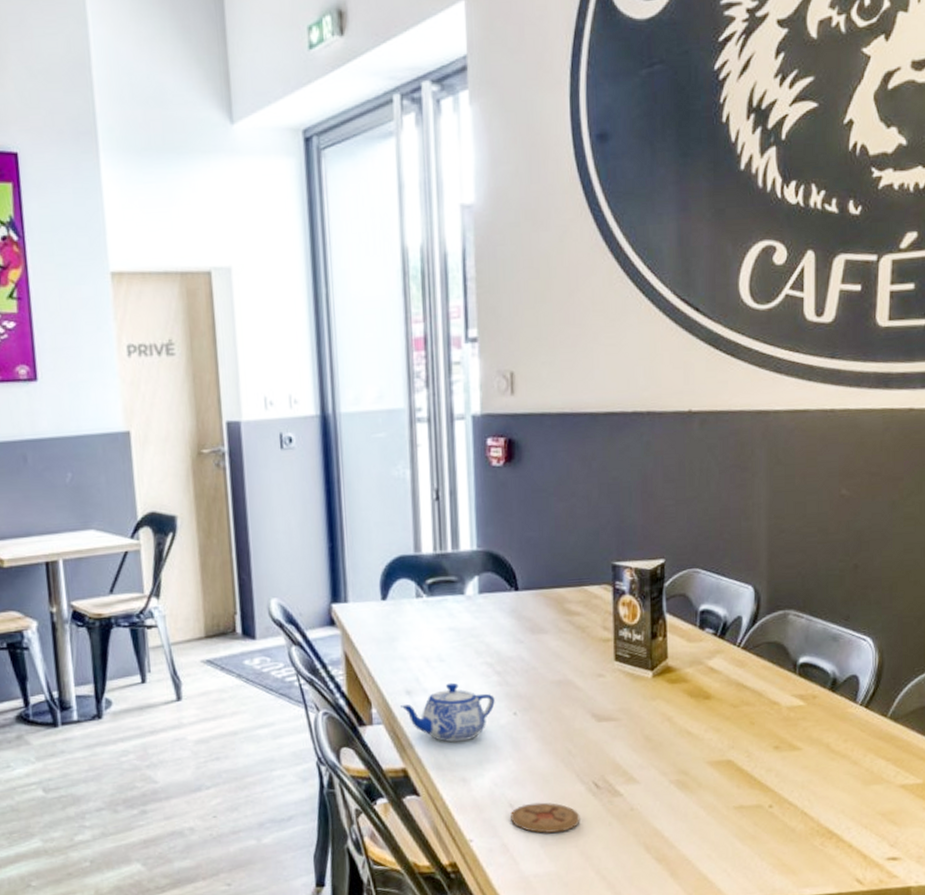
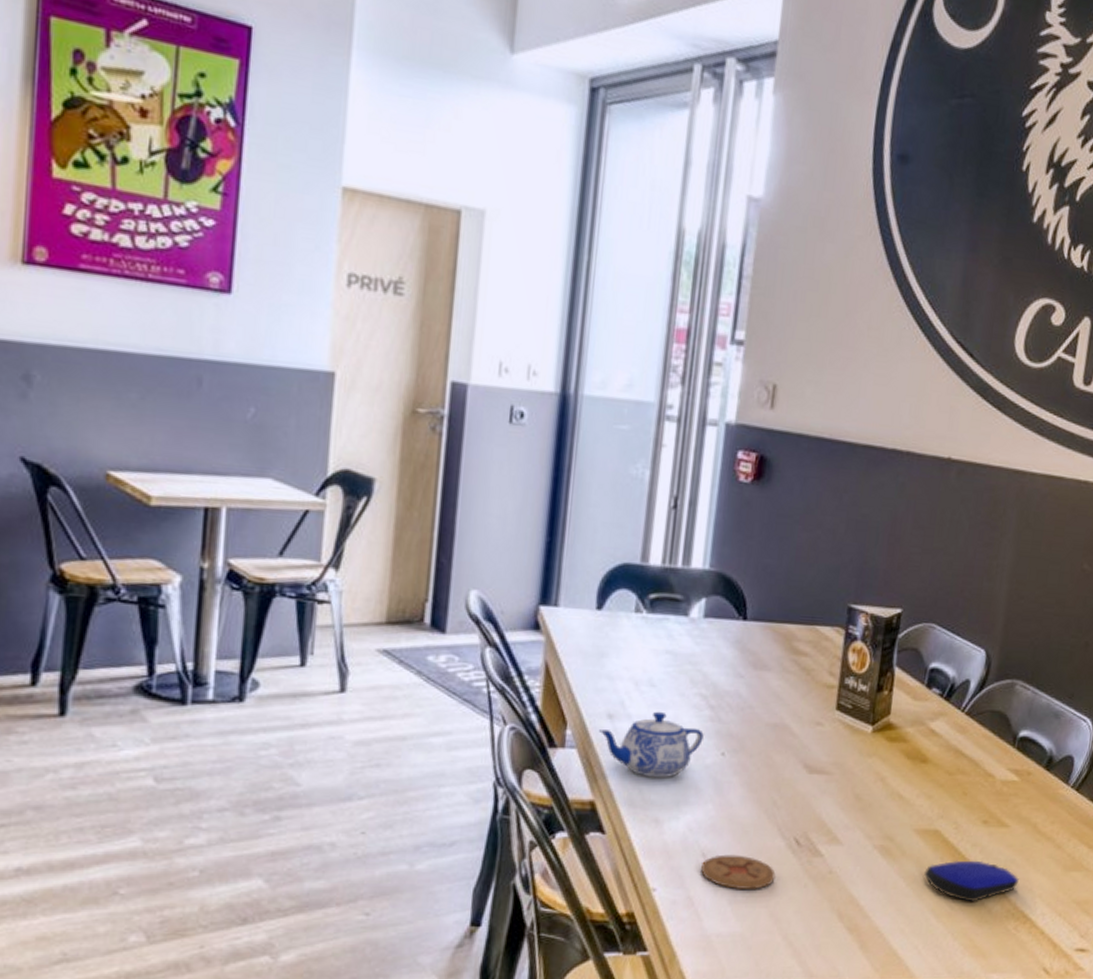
computer mouse: none [723,784,819,824] -> present [924,860,1019,902]

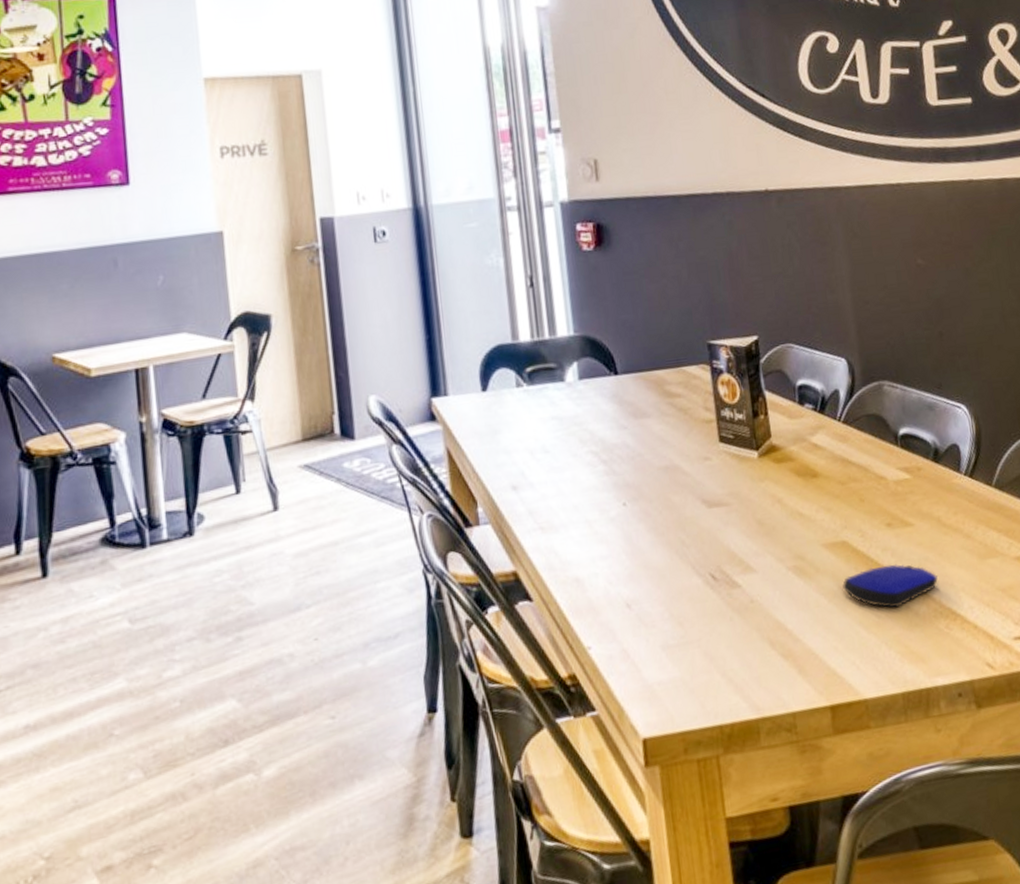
teapot: present [599,711,704,778] -> none [507,474,604,539]
coaster: present [701,854,776,891] -> none [628,599,701,635]

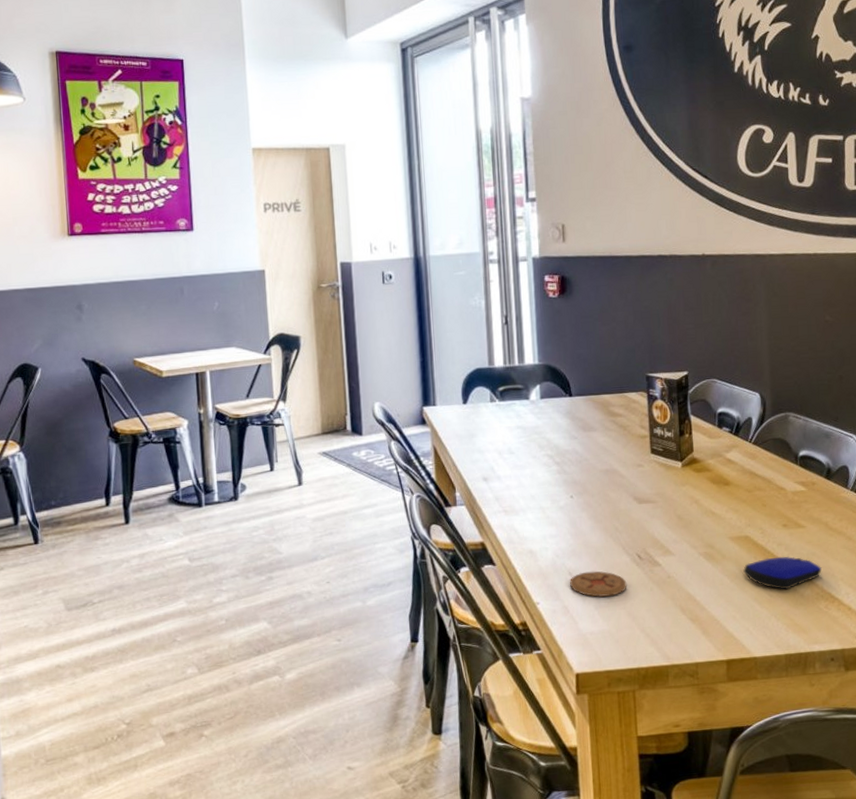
coaster: none [628,599,701,635] -> present [570,571,627,598]

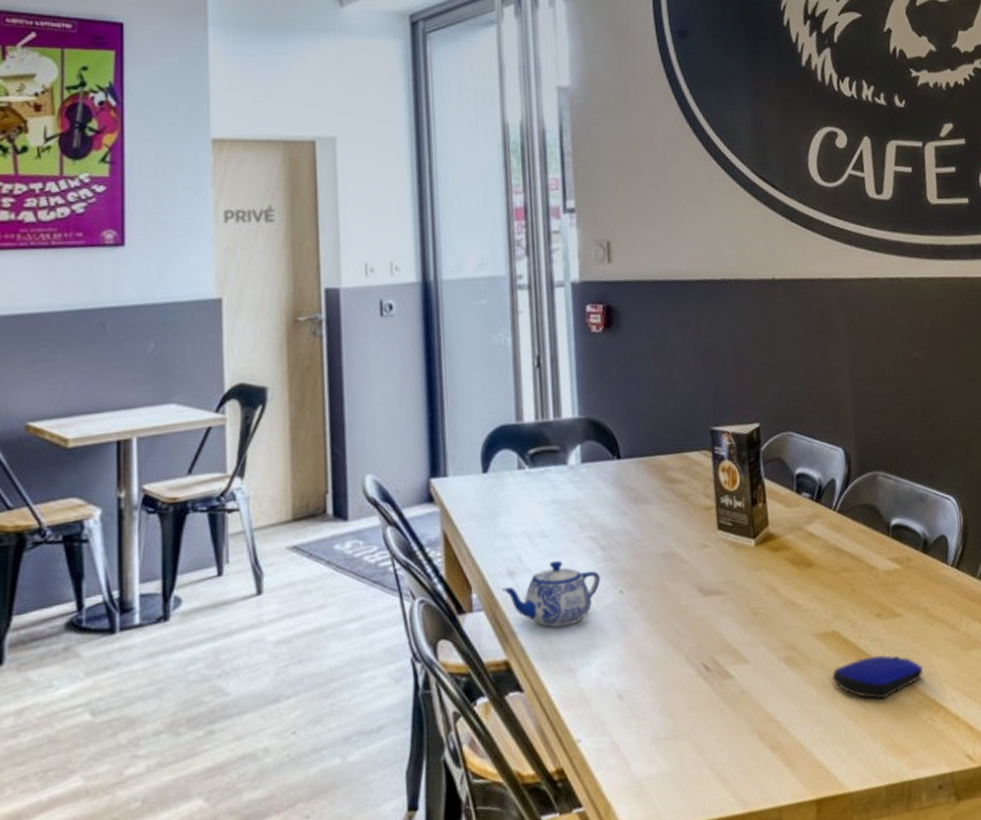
teapot: none [479,471,555,521] -> present [503,560,600,627]
coaster: present [570,571,627,598] -> none [620,690,692,727]

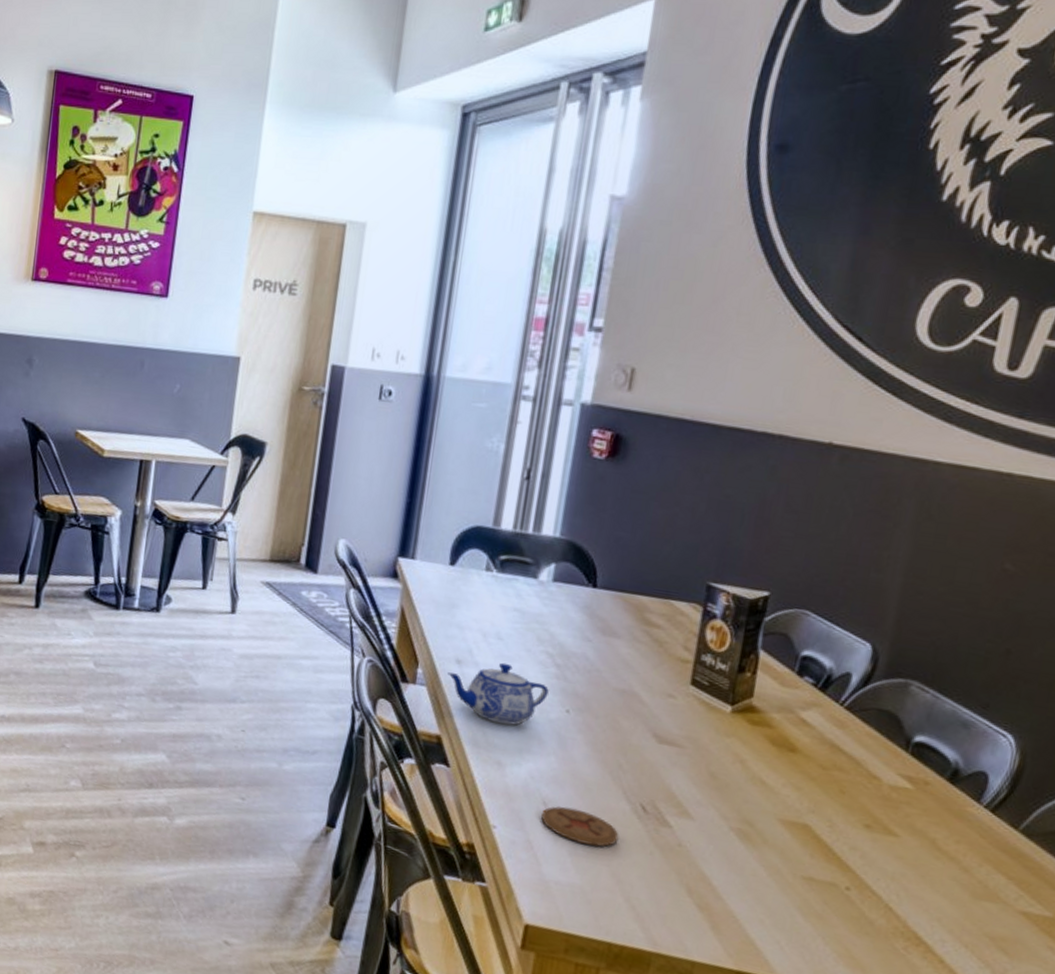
coaster: none [620,690,692,727] -> present [541,805,619,847]
computer mouse: present [832,654,923,700] -> none [789,859,911,910]

